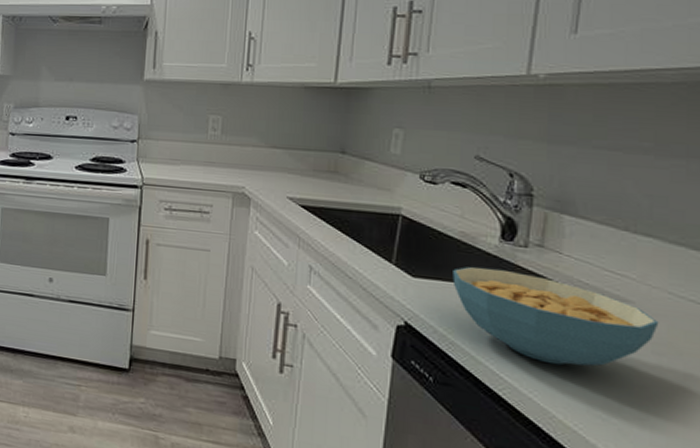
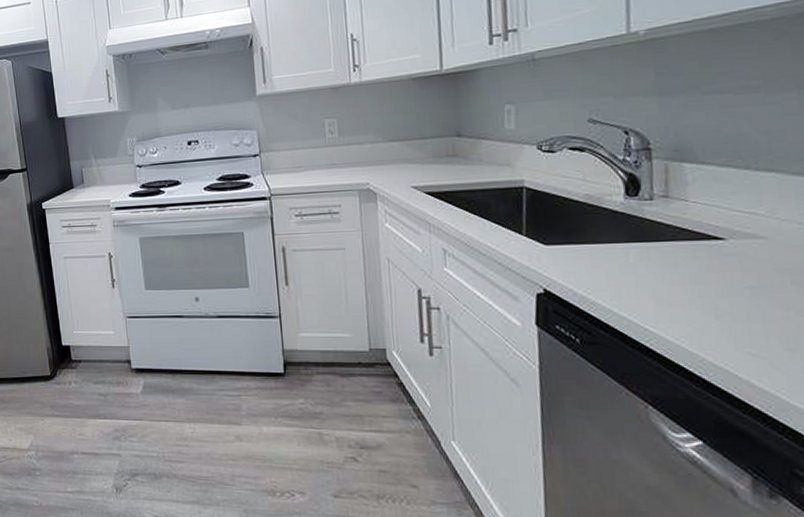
cereal bowl: present [452,267,659,366] -> none [583,224,795,309]

